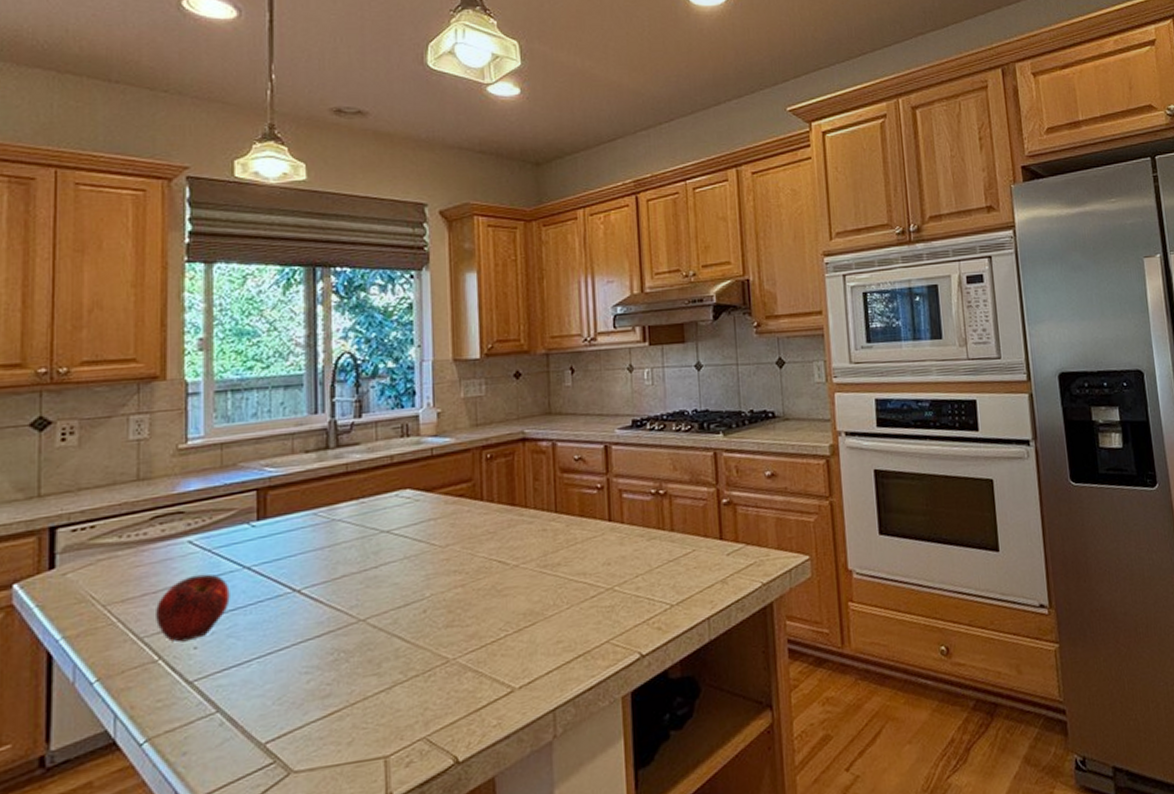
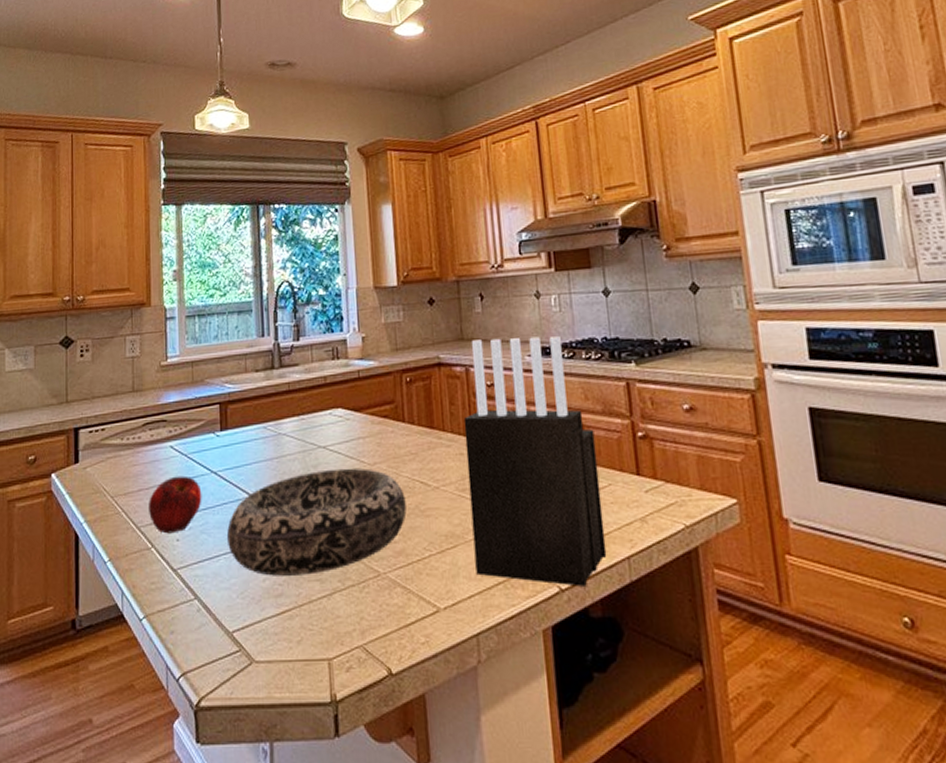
decorative bowl: none [261,551,481,677] -> present [226,468,407,576]
knife block: none [548,409,688,651] -> present [463,336,607,587]

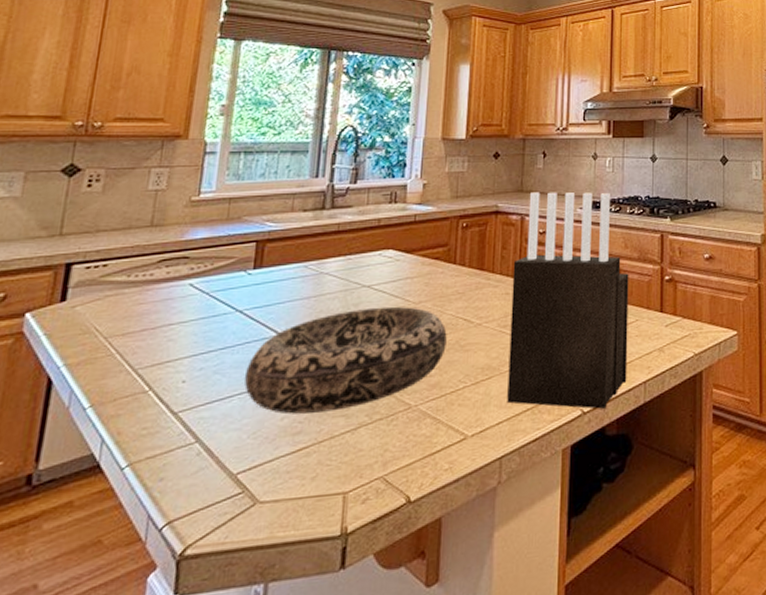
apple: present [149,475,202,534] -> none [151,314,222,376]

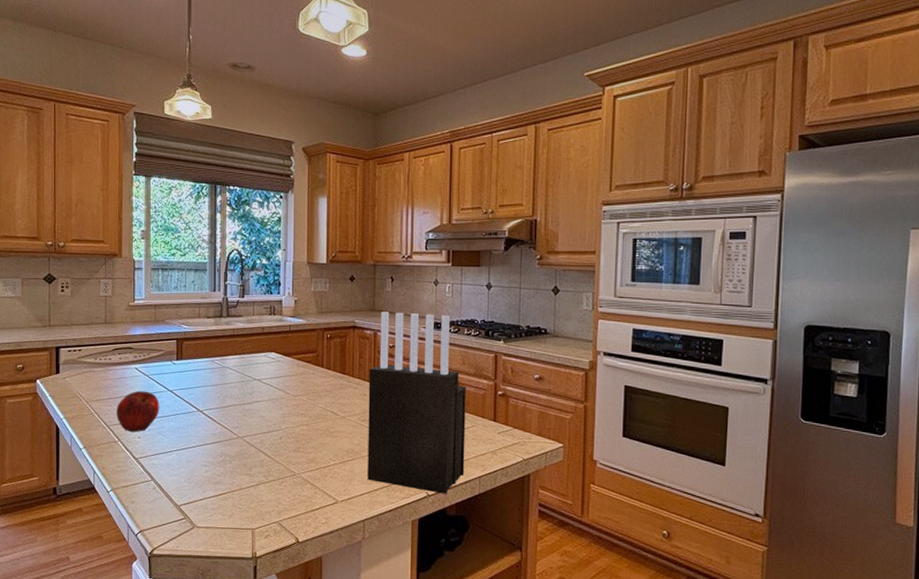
apple: none [151,314,222,376] -> present [117,390,160,433]
decorative bowl: present [244,306,447,414] -> none [178,396,319,470]

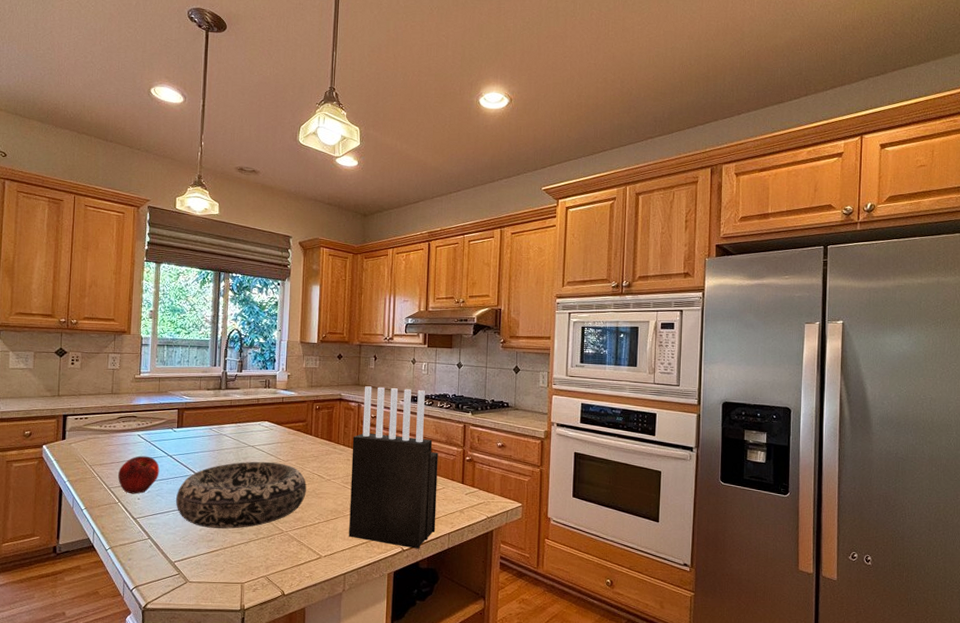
decorative bowl: none [178,396,319,470] -> present [175,461,306,529]

